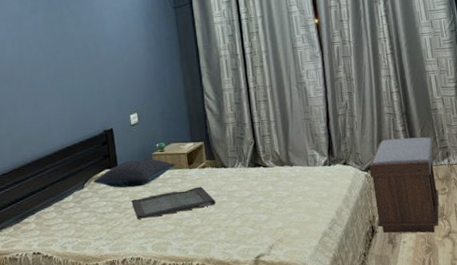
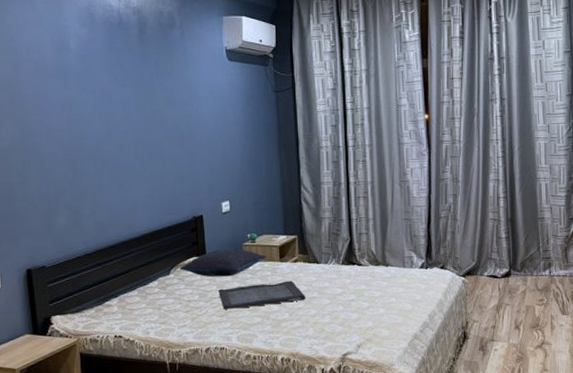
bench: present [368,137,439,233] -> none [467,245,536,342]

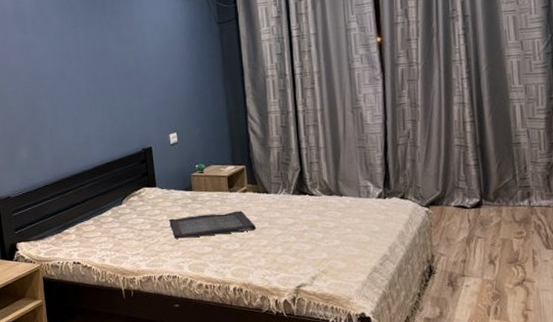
pillow: present [180,249,267,277] -> none [131,179,215,207]

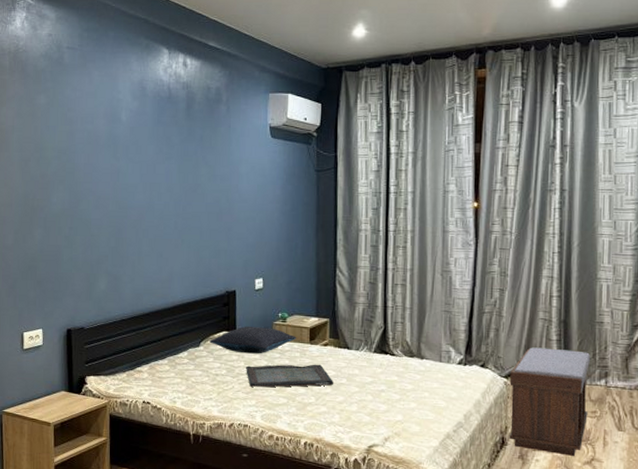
pillow: none [131,179,215,207] -> present [210,326,296,354]
bench: none [430,173,514,279] -> present [509,347,591,456]

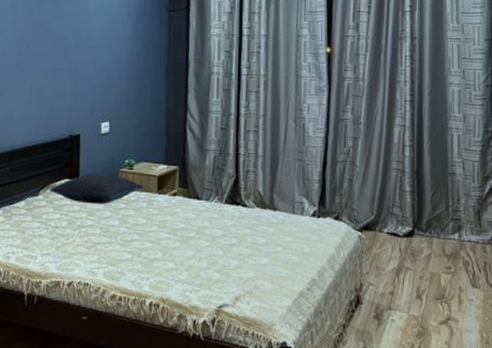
serving tray: present [246,364,334,387] -> none [88,215,183,241]
bench: present [509,347,591,456] -> none [364,199,444,315]

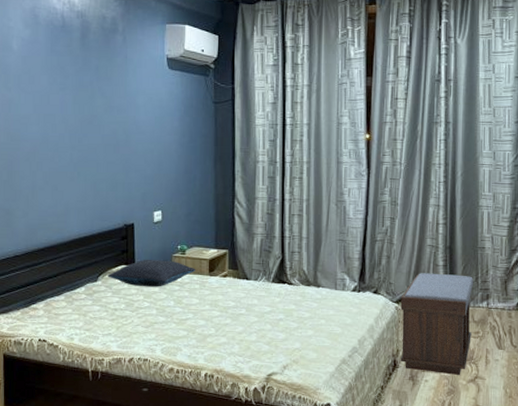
bench: none [364,199,444,315] -> present [400,273,474,375]

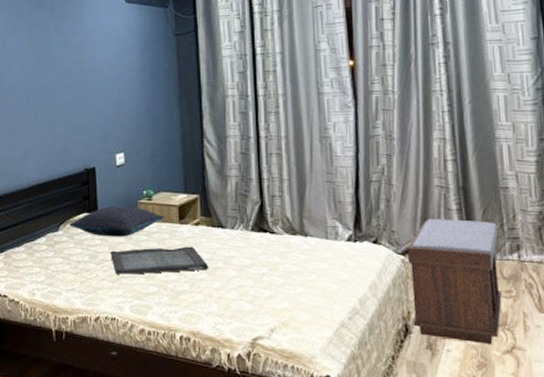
serving tray: none [145,295,234,320] -> present [110,246,209,275]

